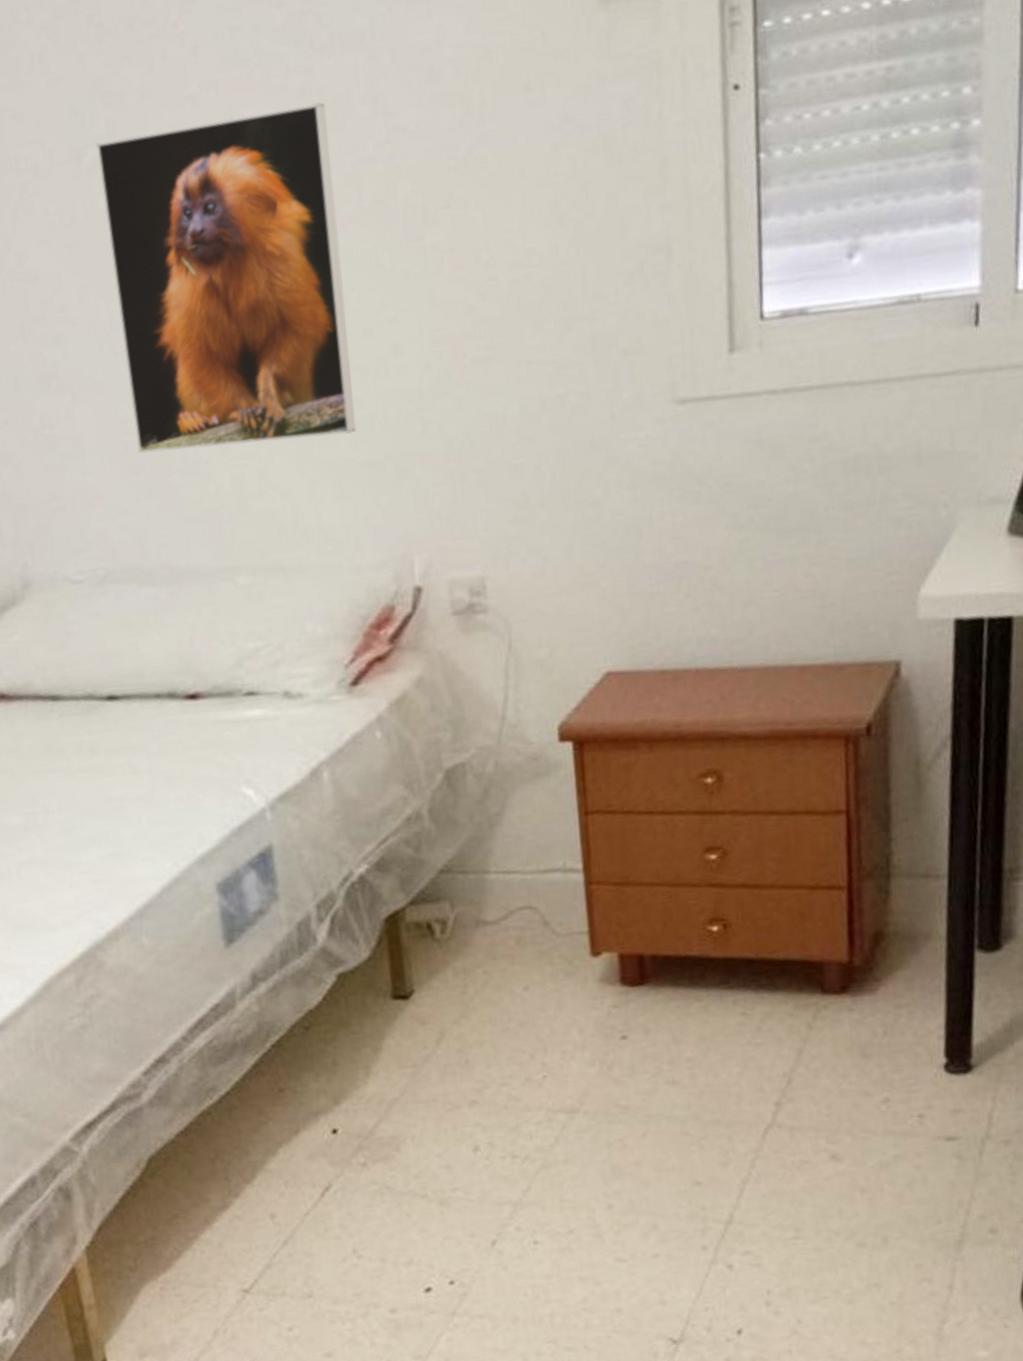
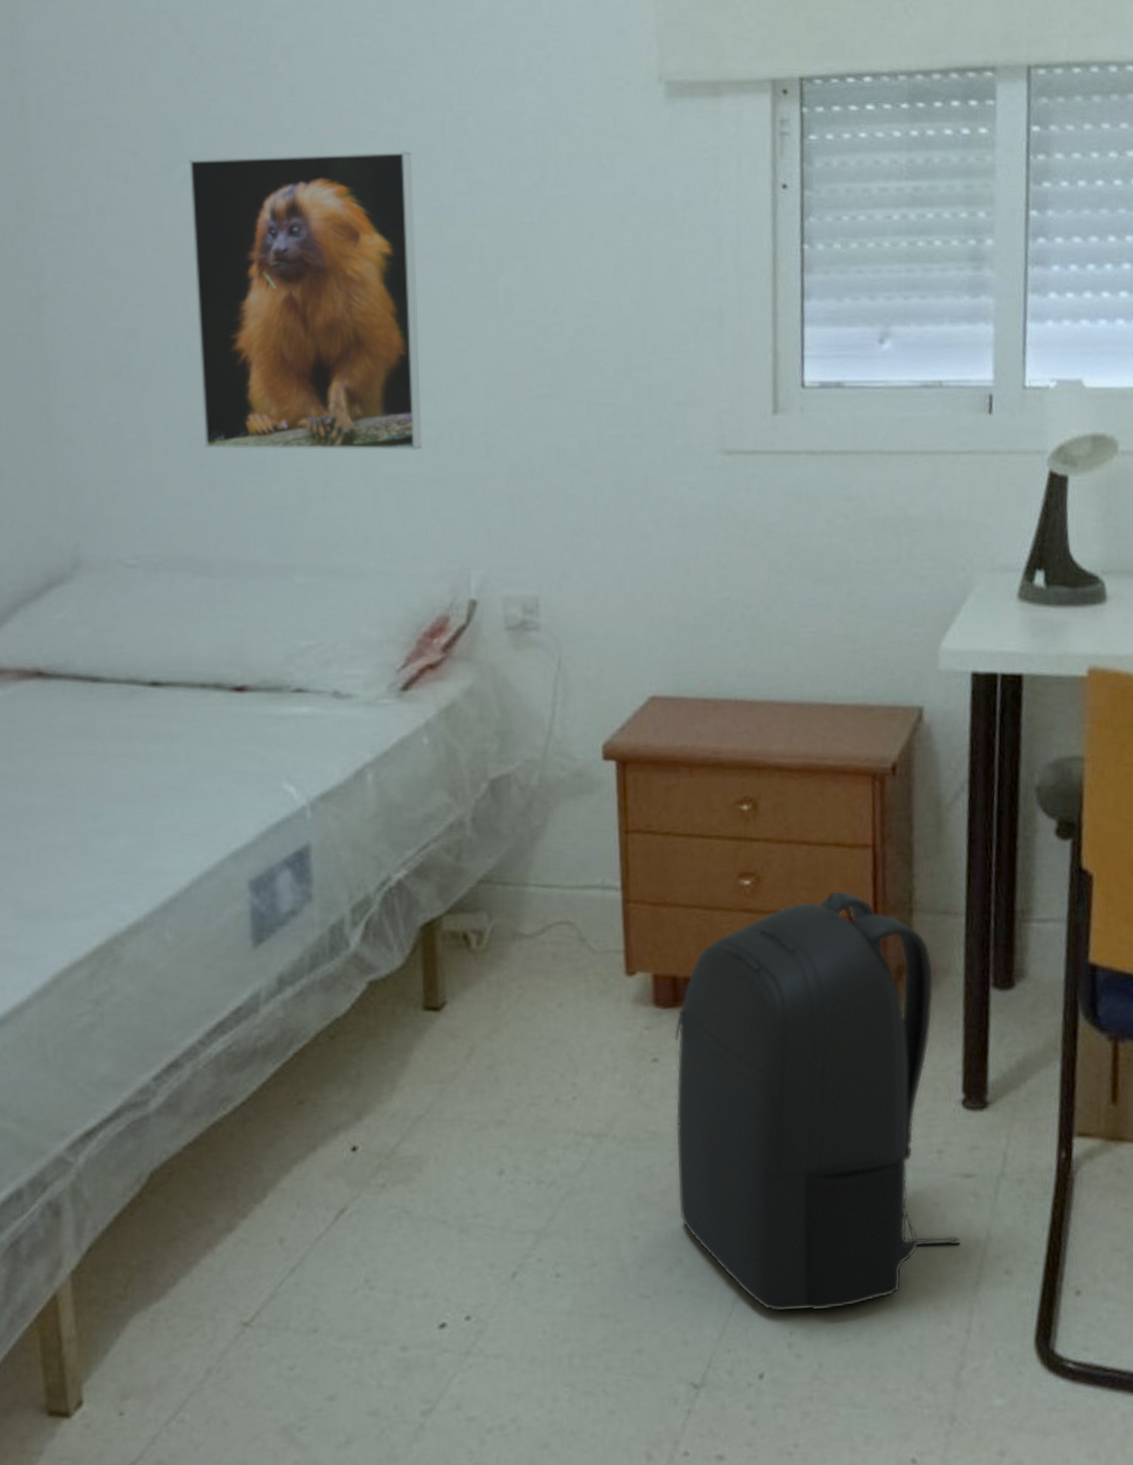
backpack: none [642,860,943,1273] -> present [674,891,961,1312]

